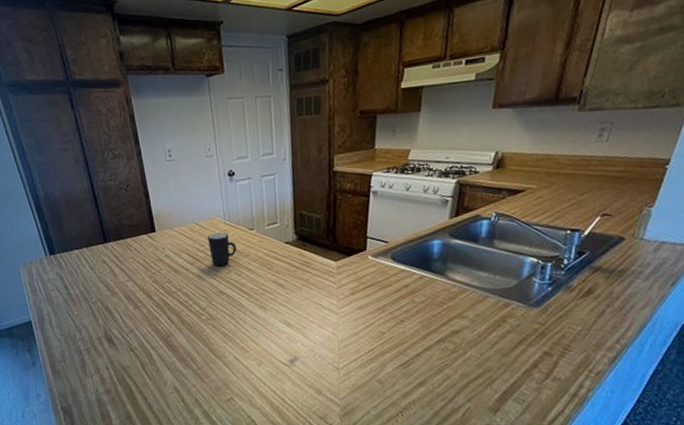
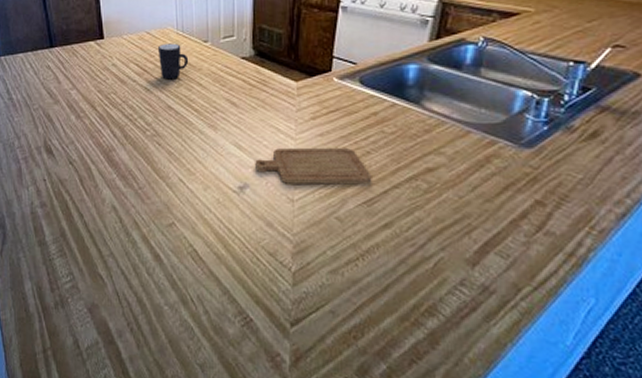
chopping board: none [303,318,406,354] -> present [255,148,372,185]

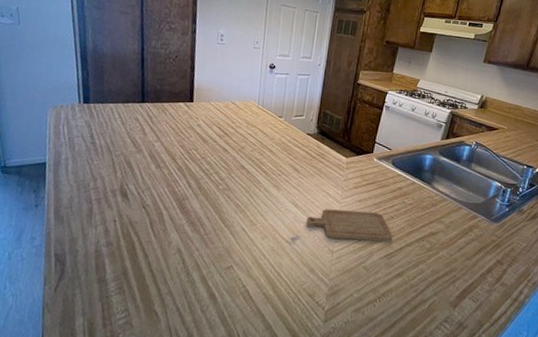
mug: present [158,43,189,80] -> none [239,113,265,144]

